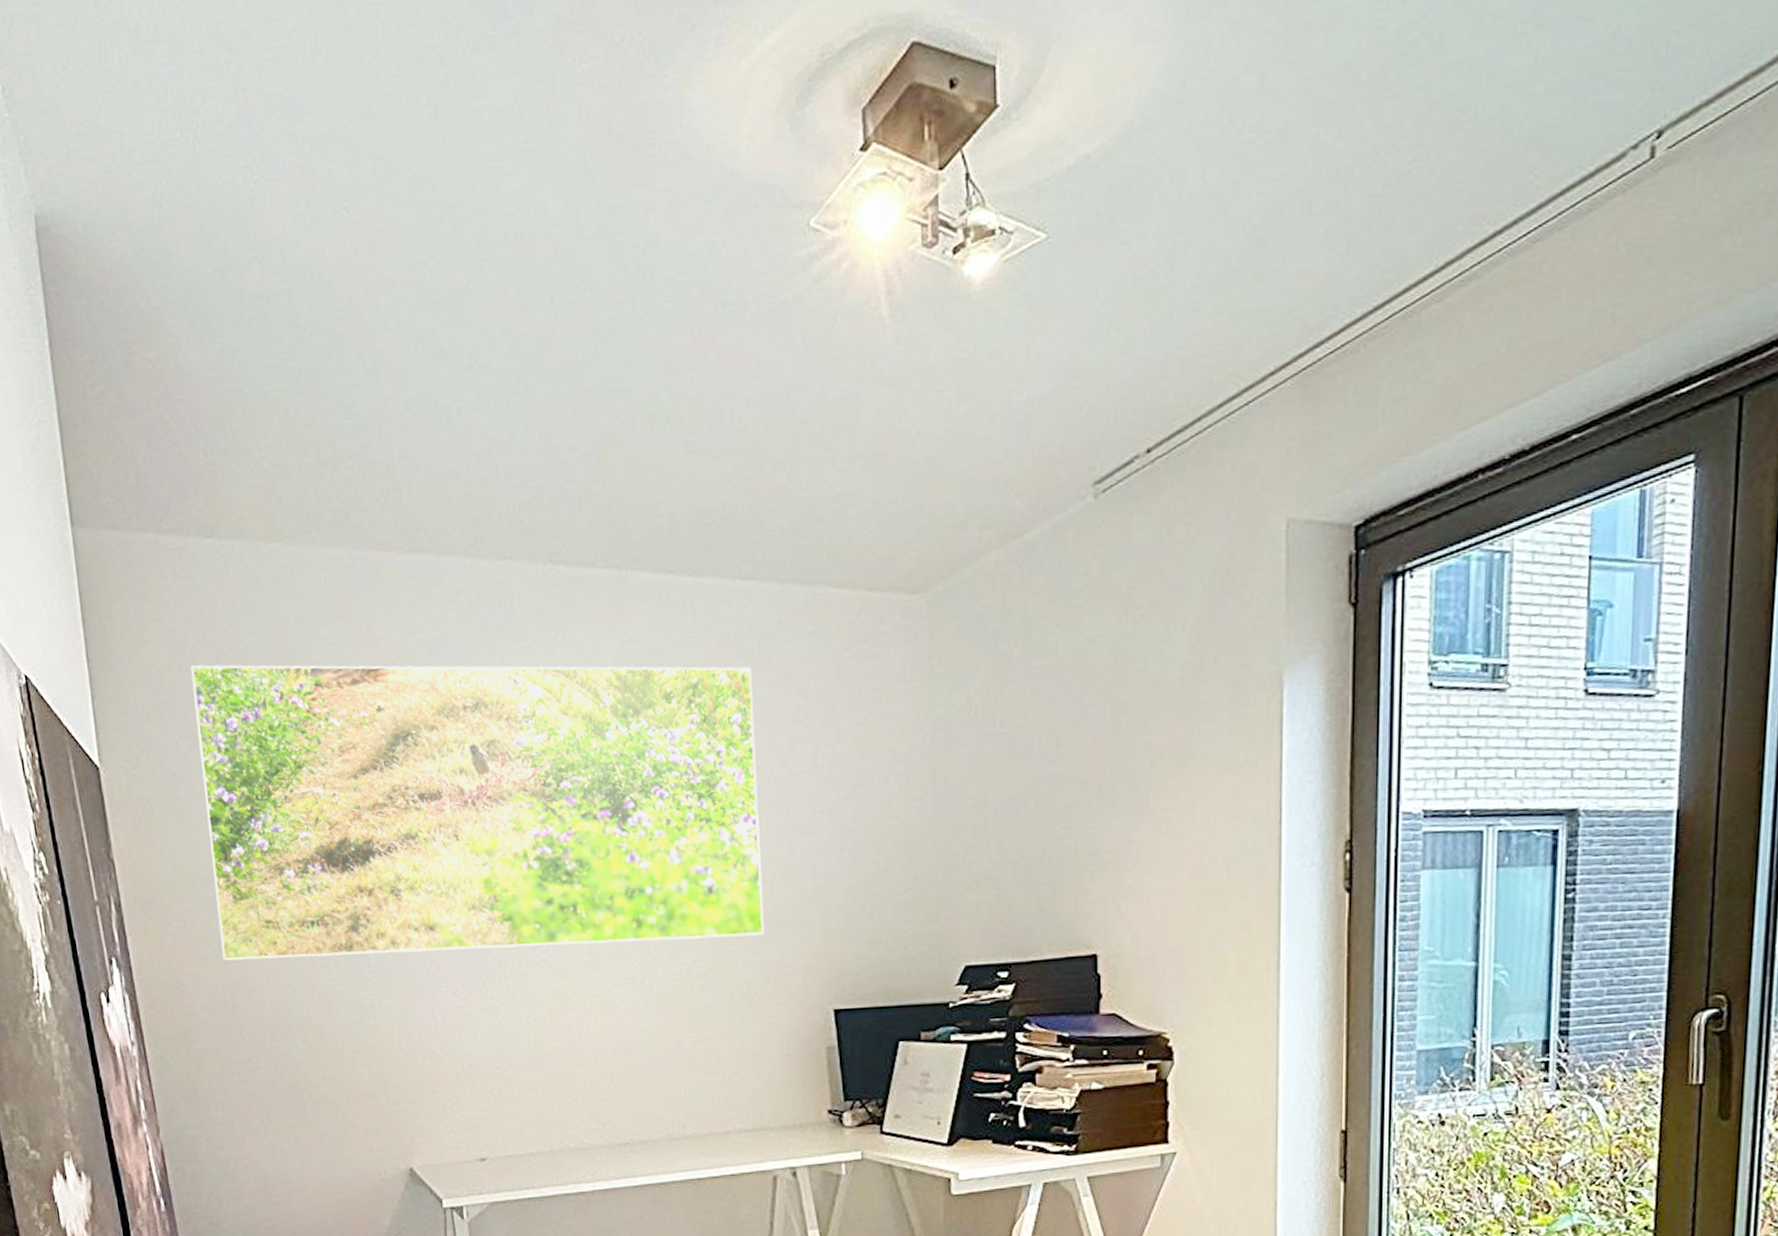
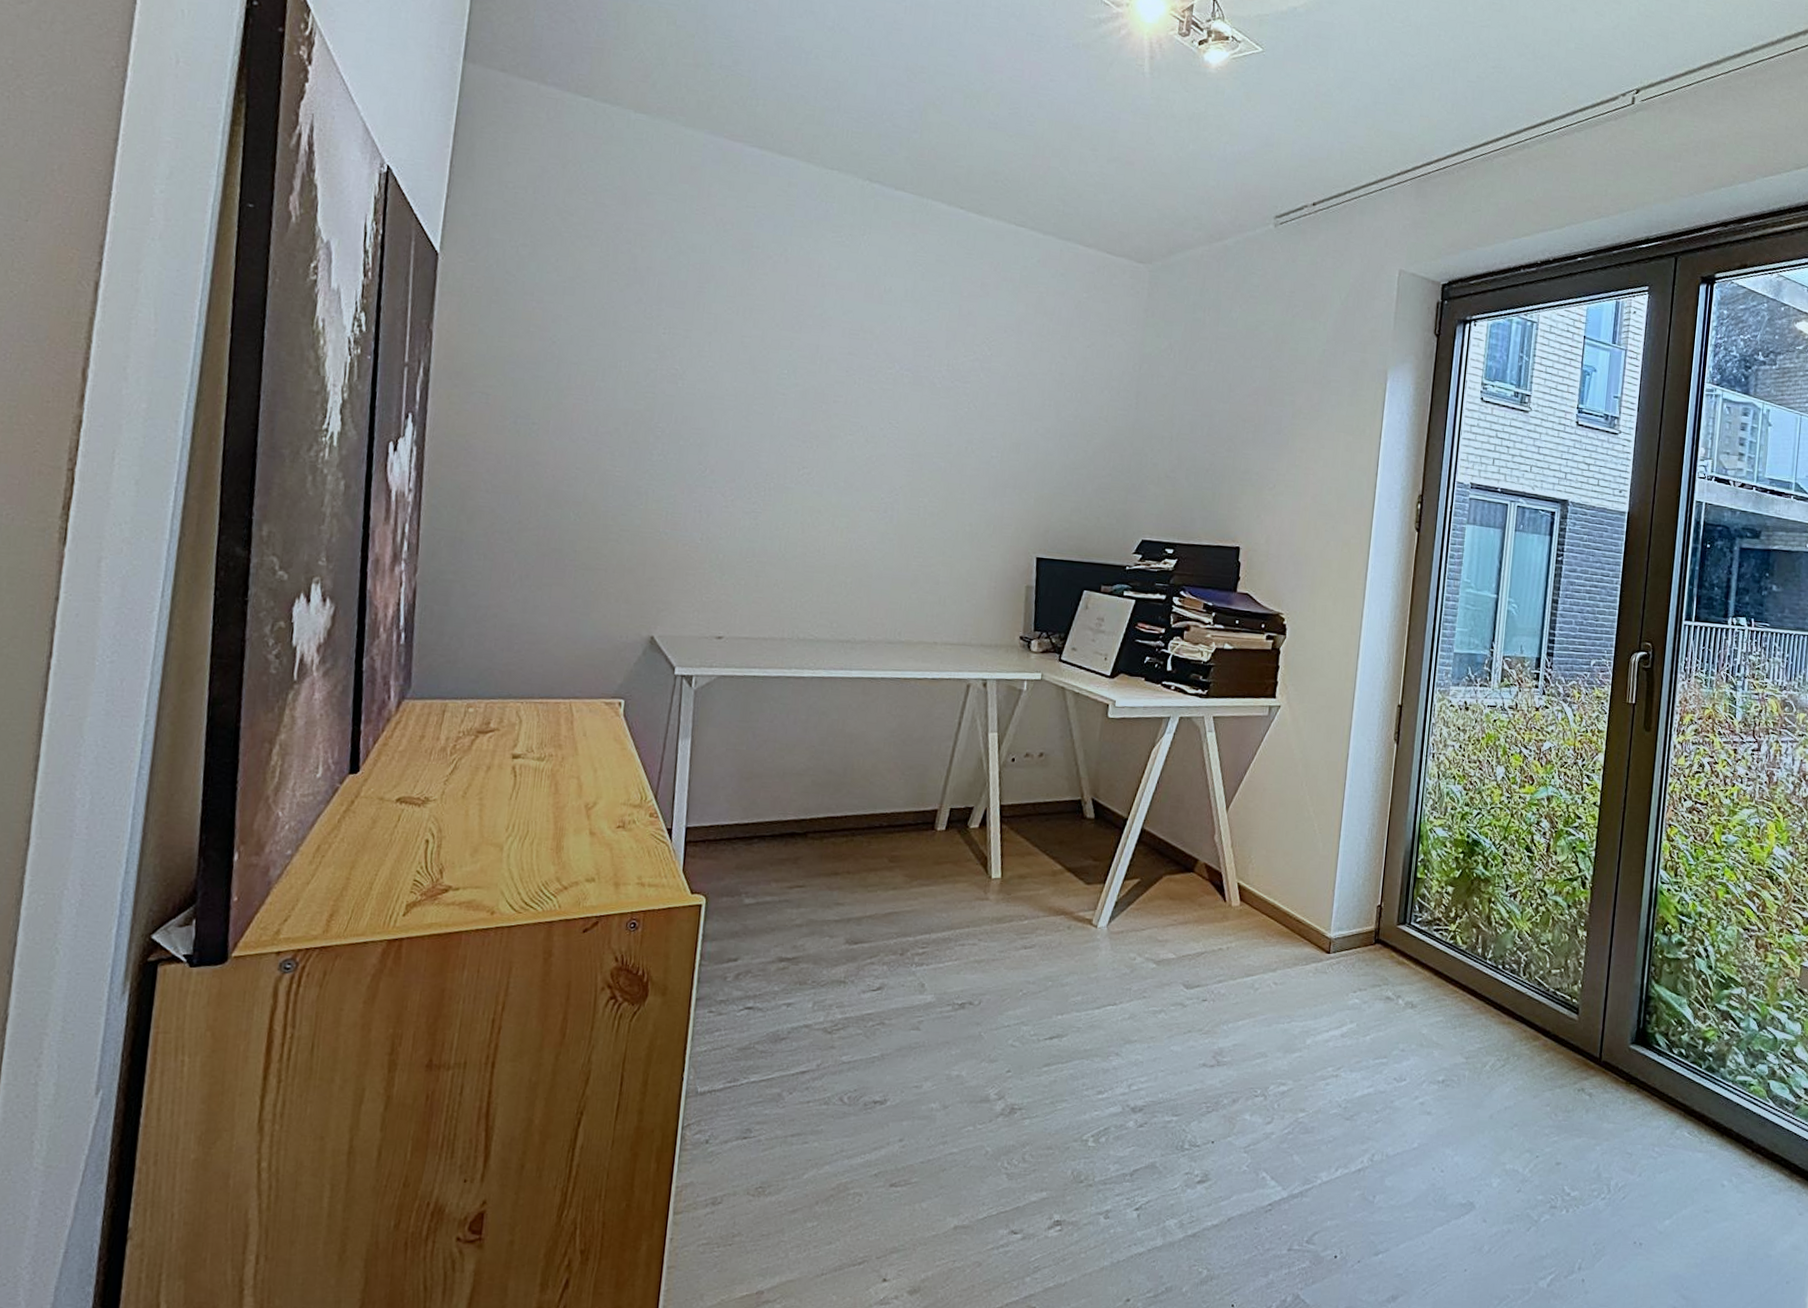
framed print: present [190,665,765,961] -> none [516,191,1012,491]

